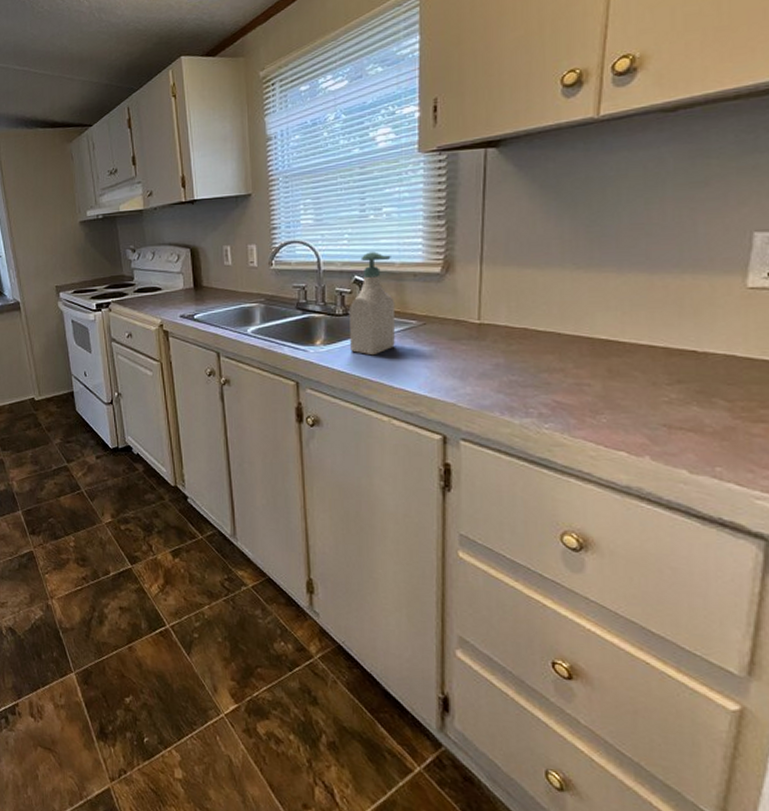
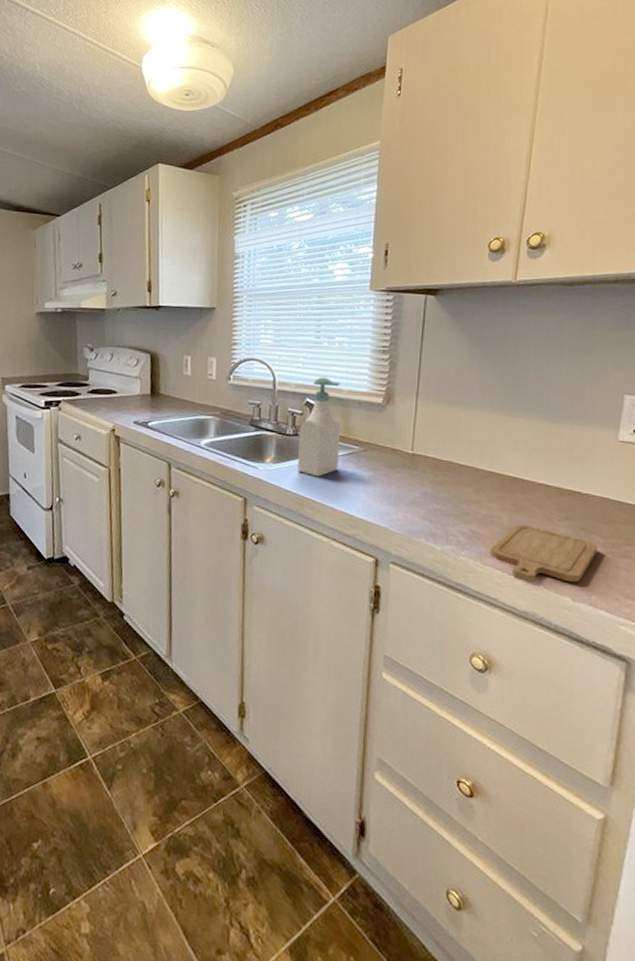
chopping board: none [579,392,722,453] -> present [489,524,598,583]

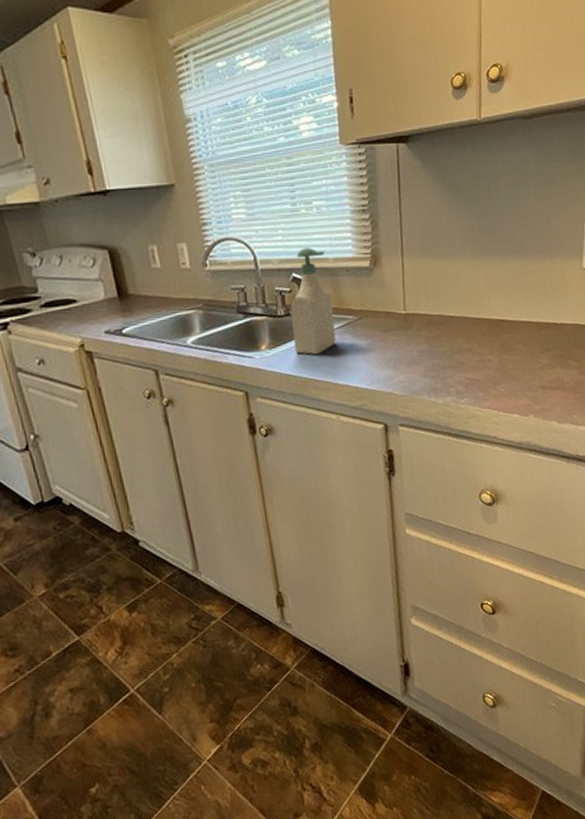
chopping board: present [489,524,598,583] -> none [485,362,575,415]

